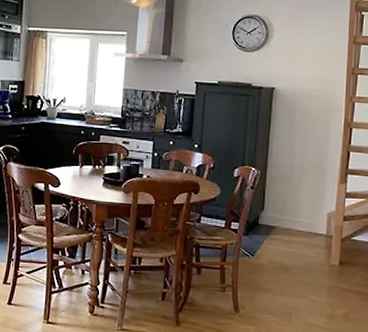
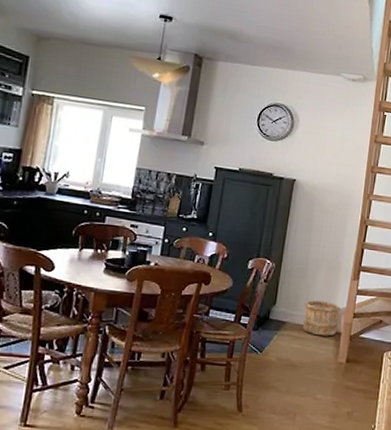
wooden bucket: none [292,205,329,240] -> present [302,300,340,336]

